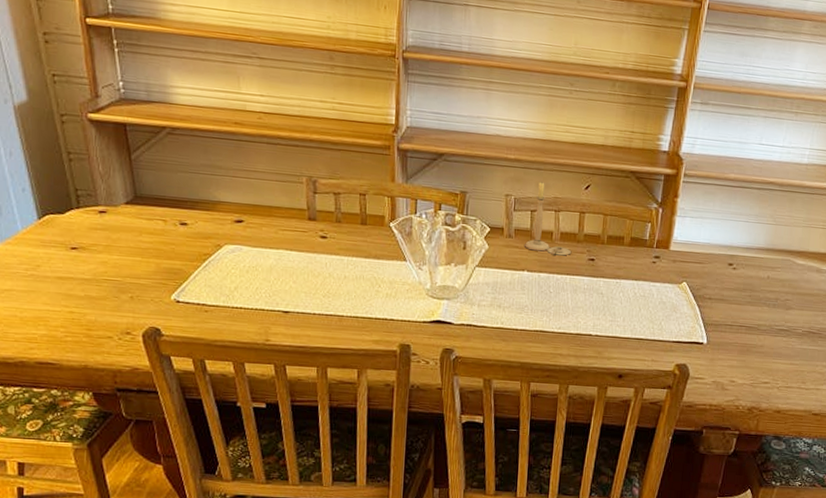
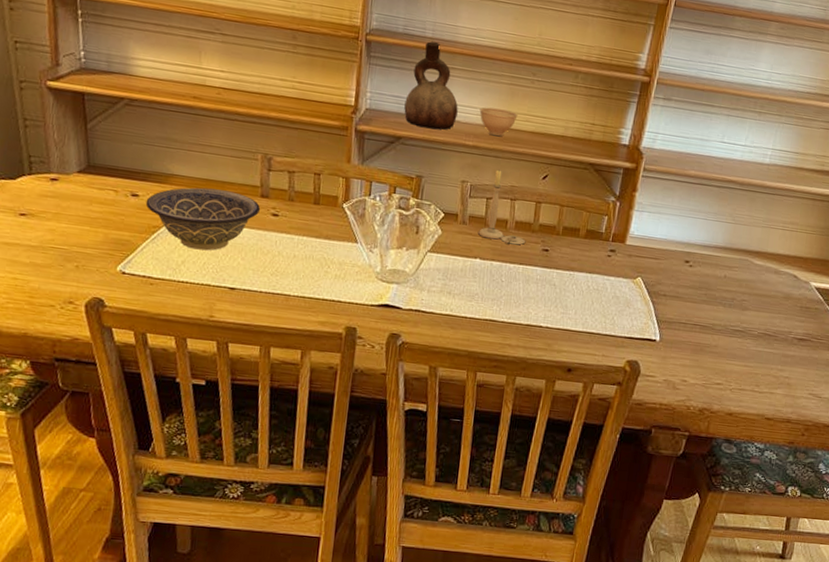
decorative bowl: none [195,213,309,276] -> present [145,187,261,251]
ceramic vessel: none [445,56,498,144] -> present [404,41,458,130]
bowl: none [519,119,558,149] -> present [479,107,518,137]

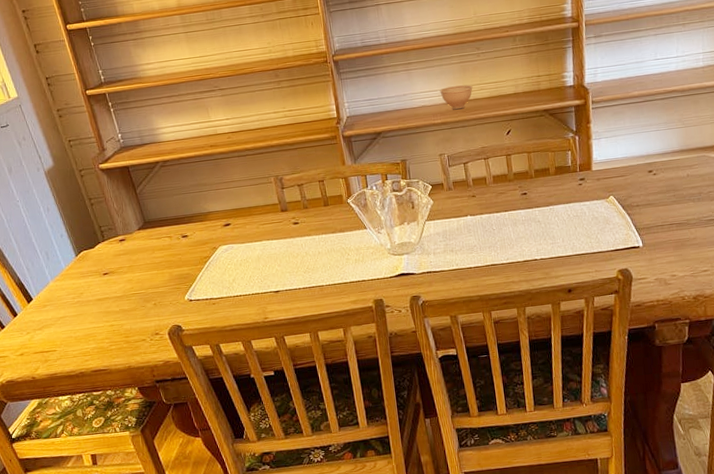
decorative bowl: present [145,187,261,251] -> none [194,213,284,268]
ceramic vessel: present [404,41,458,130] -> none [377,46,423,120]
candlestick: present [478,169,526,245] -> none [464,136,506,198]

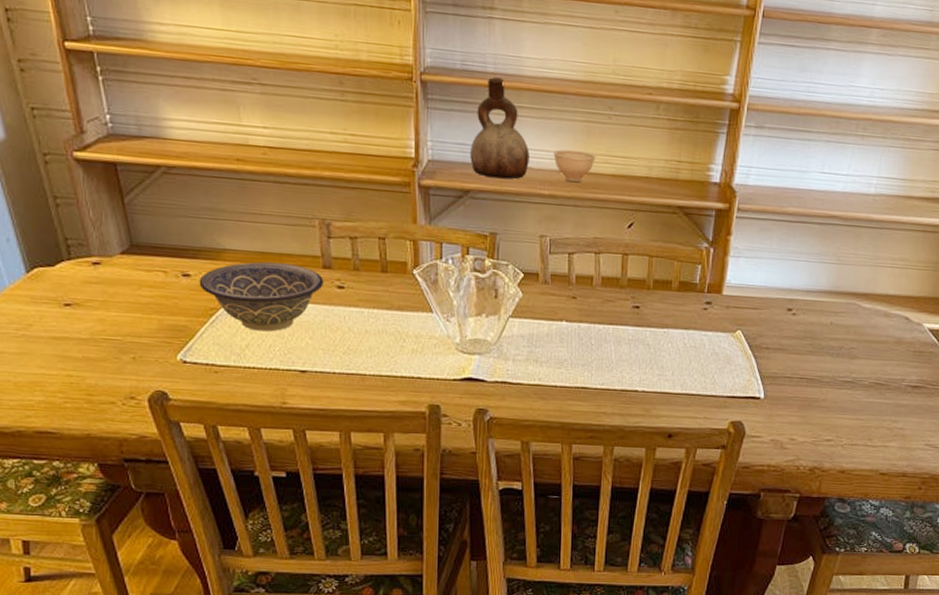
decorative bowl: none [194,213,284,268] -> present [199,262,324,332]
ceramic vessel: none [377,46,423,120] -> present [470,77,530,179]

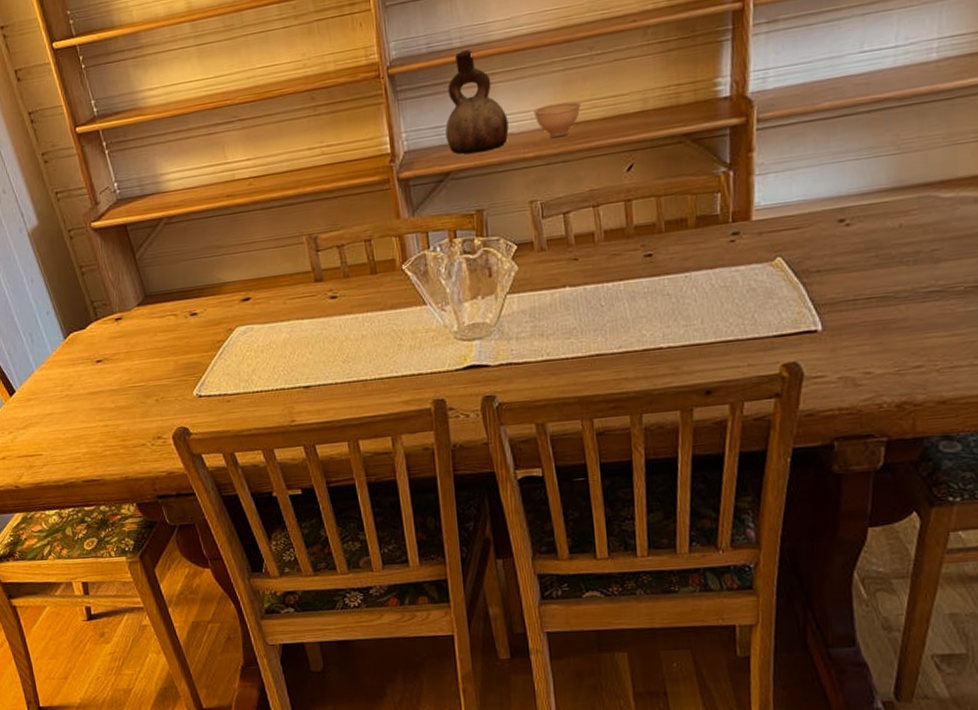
decorative bowl: present [199,262,324,332] -> none [205,284,318,355]

